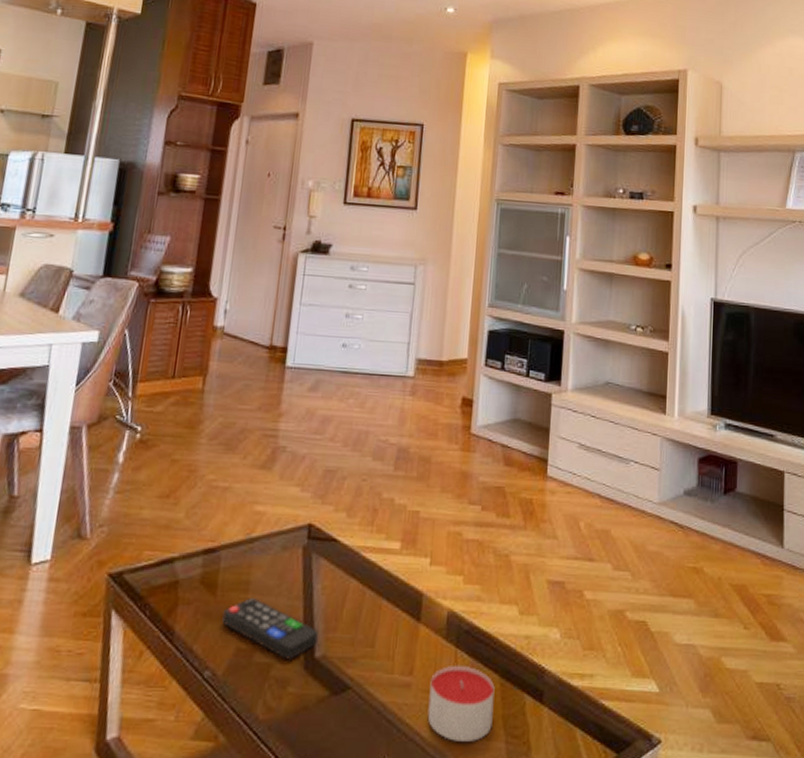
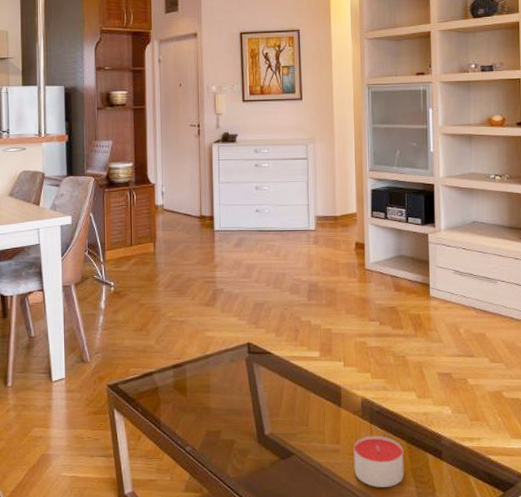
remote control: present [222,597,318,660] -> none [194,395,265,437]

